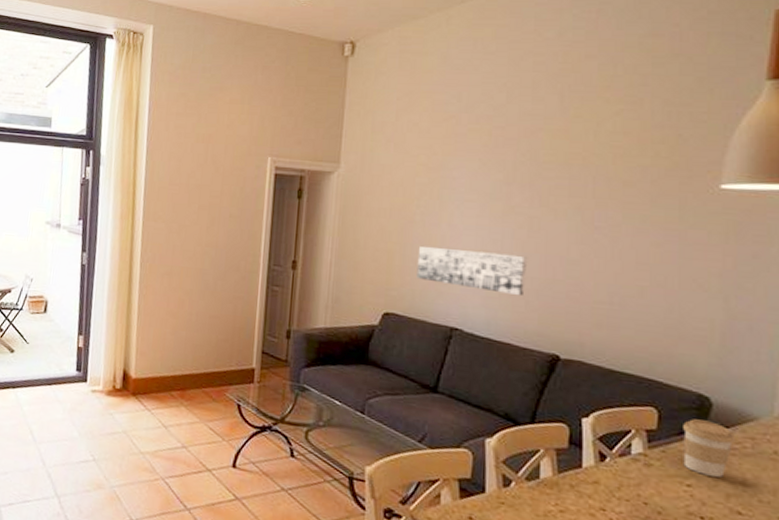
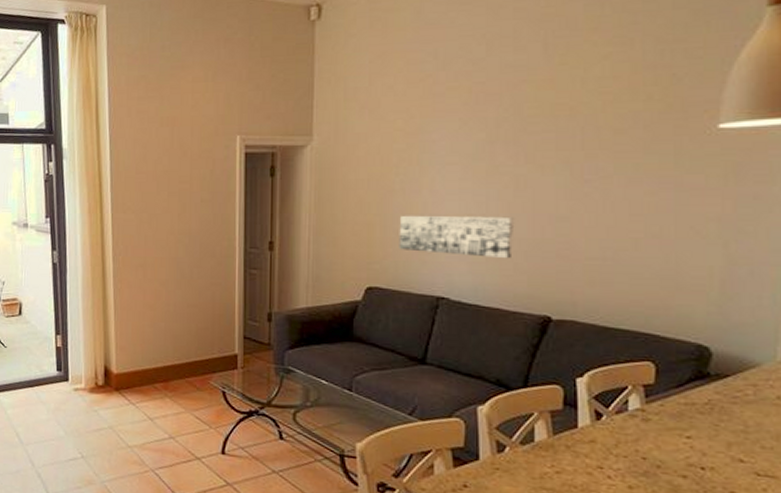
coffee cup: present [683,419,735,477] -> none [682,370,736,427]

